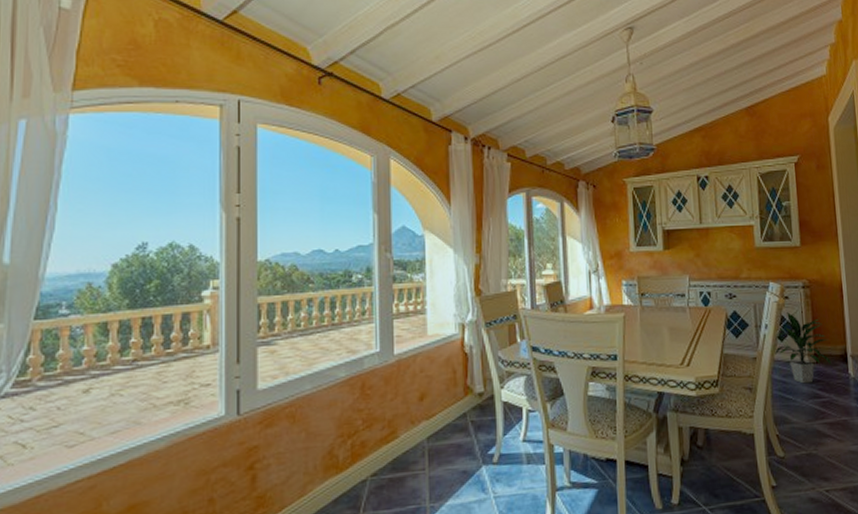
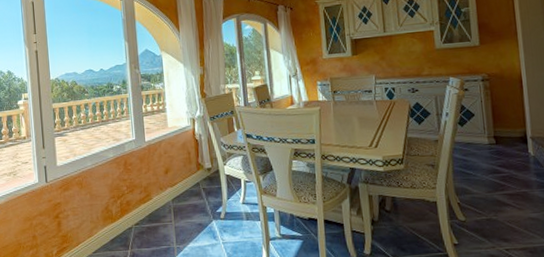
indoor plant: present [775,311,832,384] -> none [456,101,512,162]

